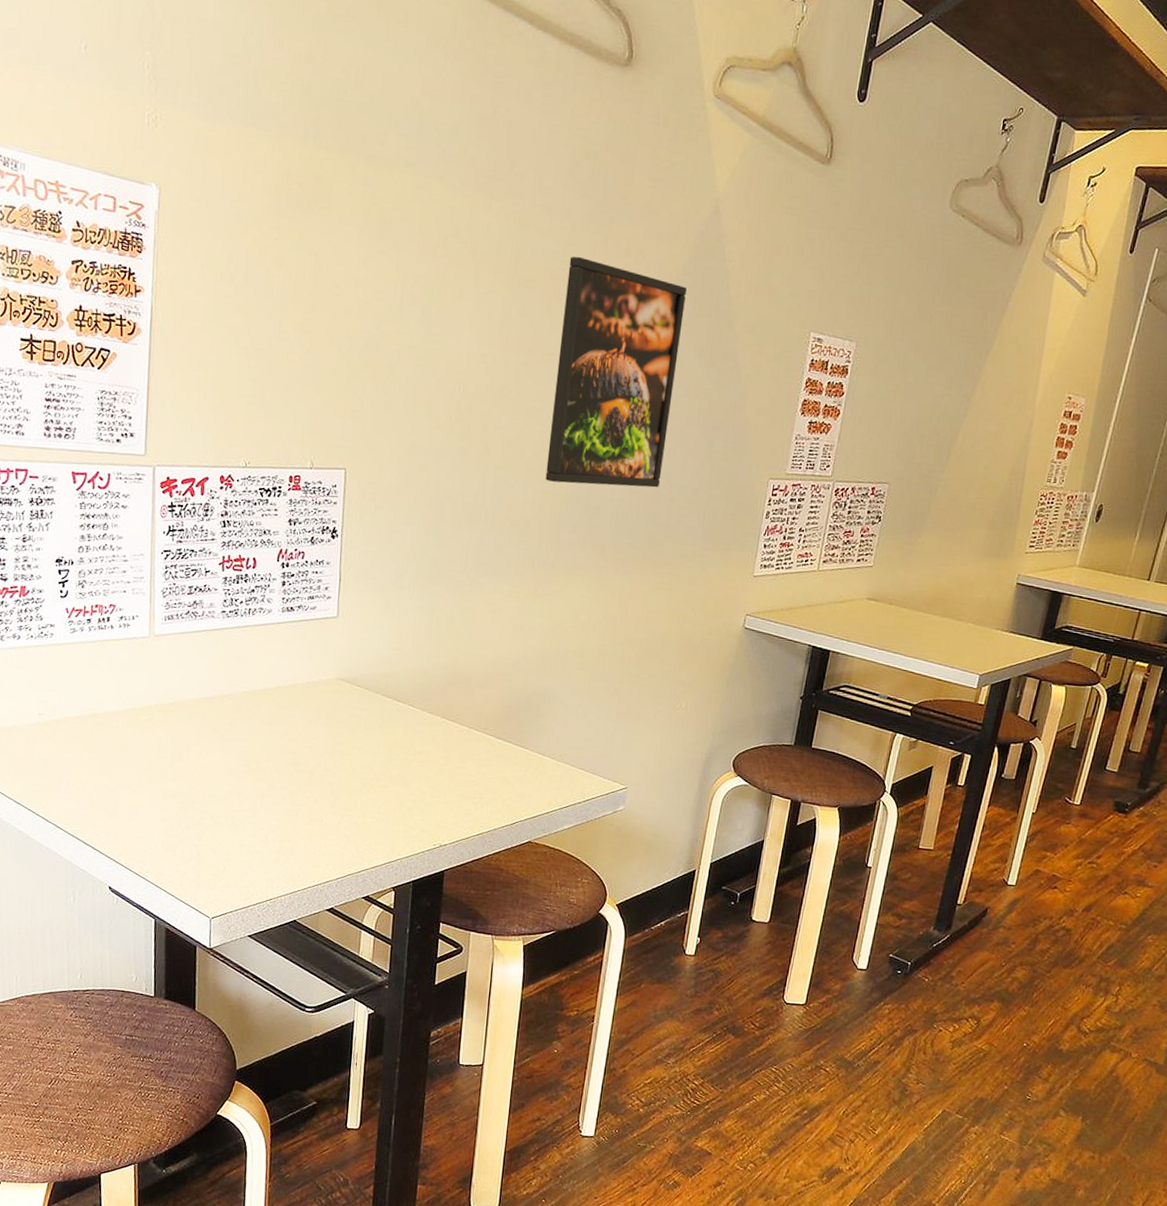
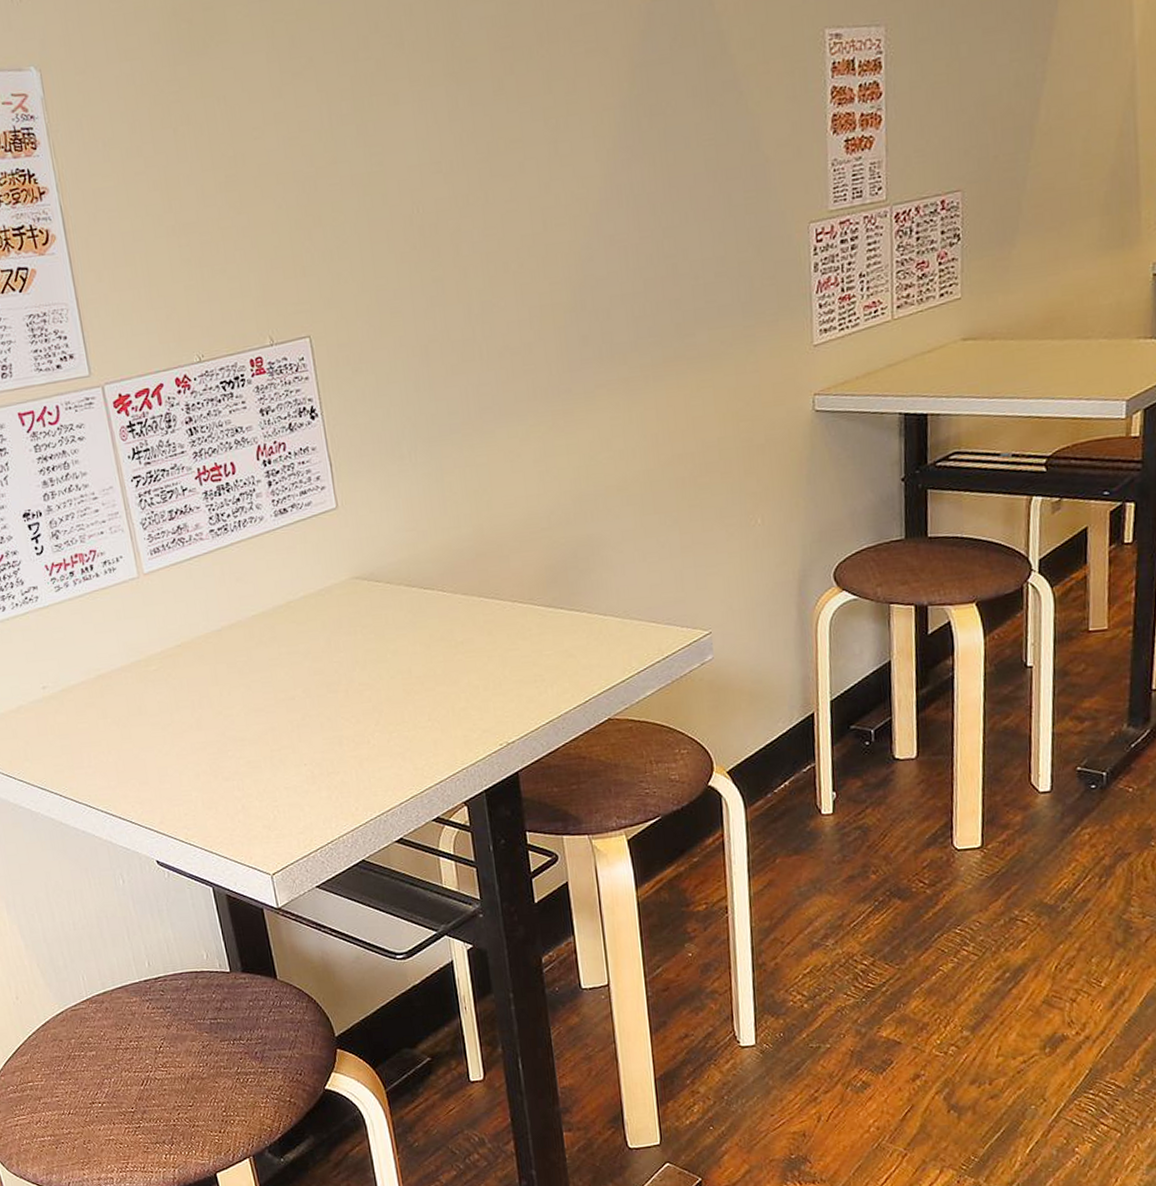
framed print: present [545,256,687,488] -> none [513,14,677,293]

